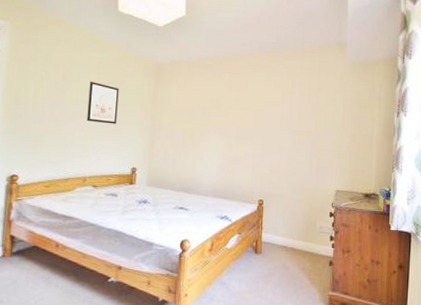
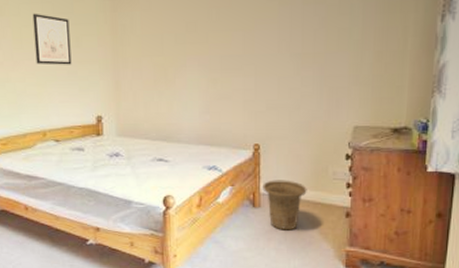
basket: none [264,230,299,275] -> present [263,180,307,231]

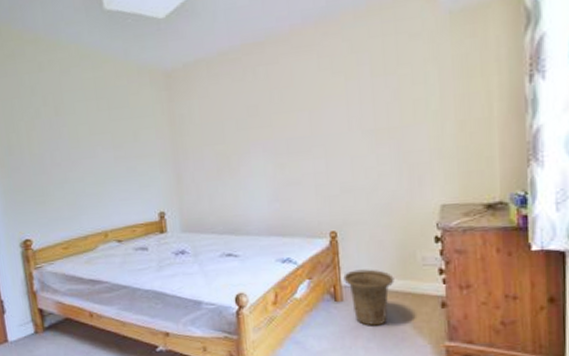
wall art: present [32,13,72,65] -> none [88,110,130,163]

